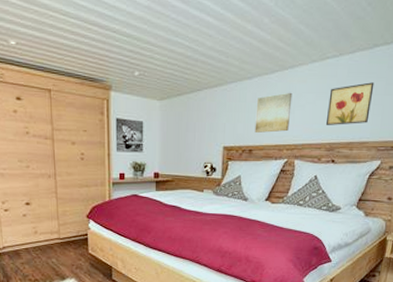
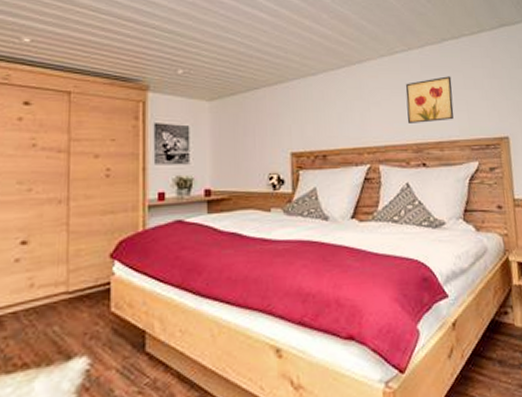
wall art: present [254,92,293,133] -> none [325,88,366,134]

